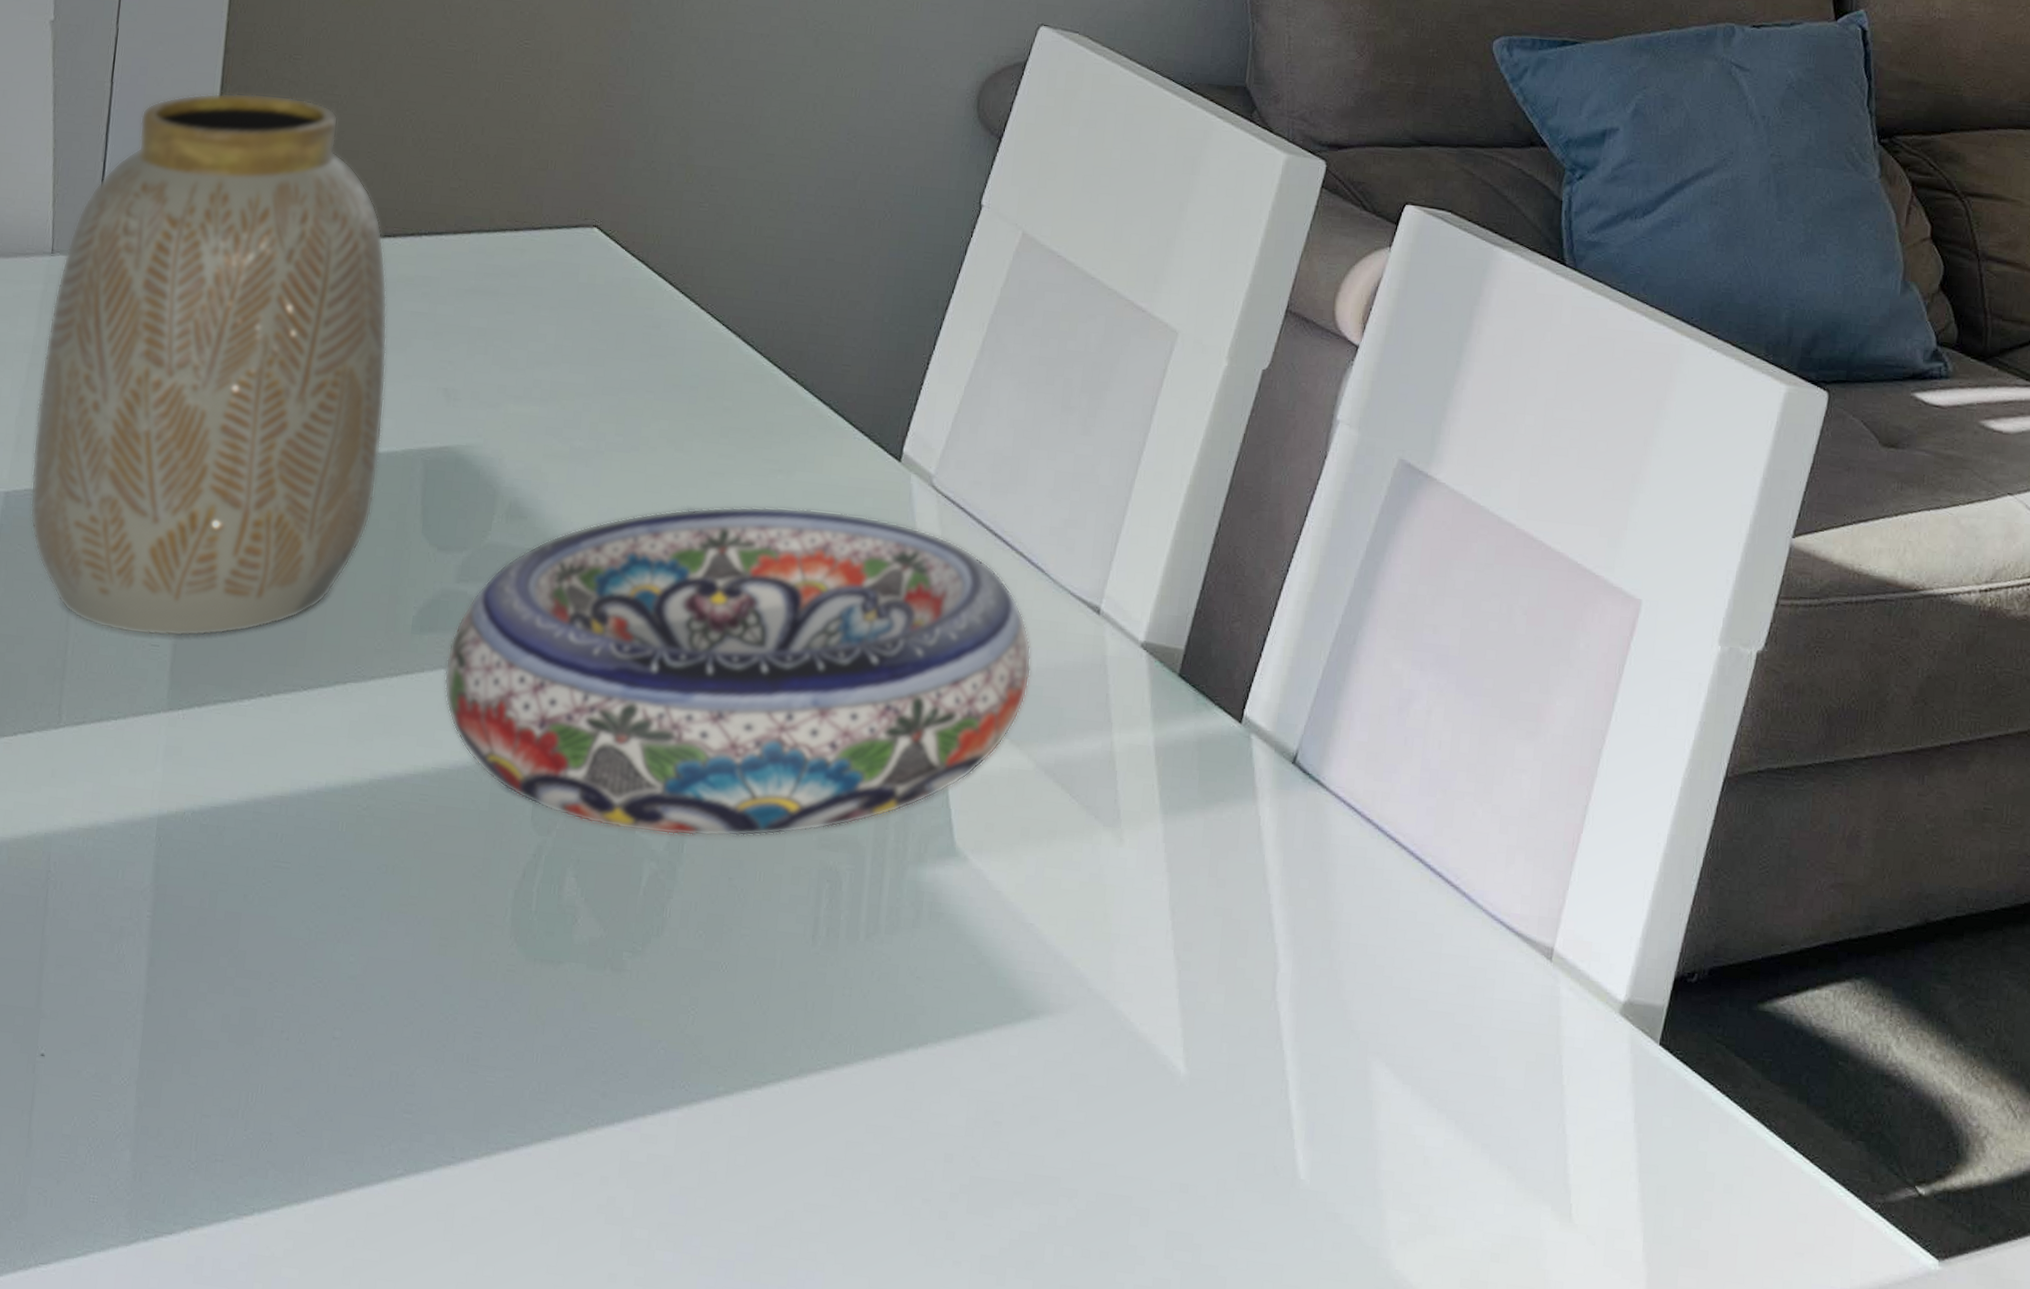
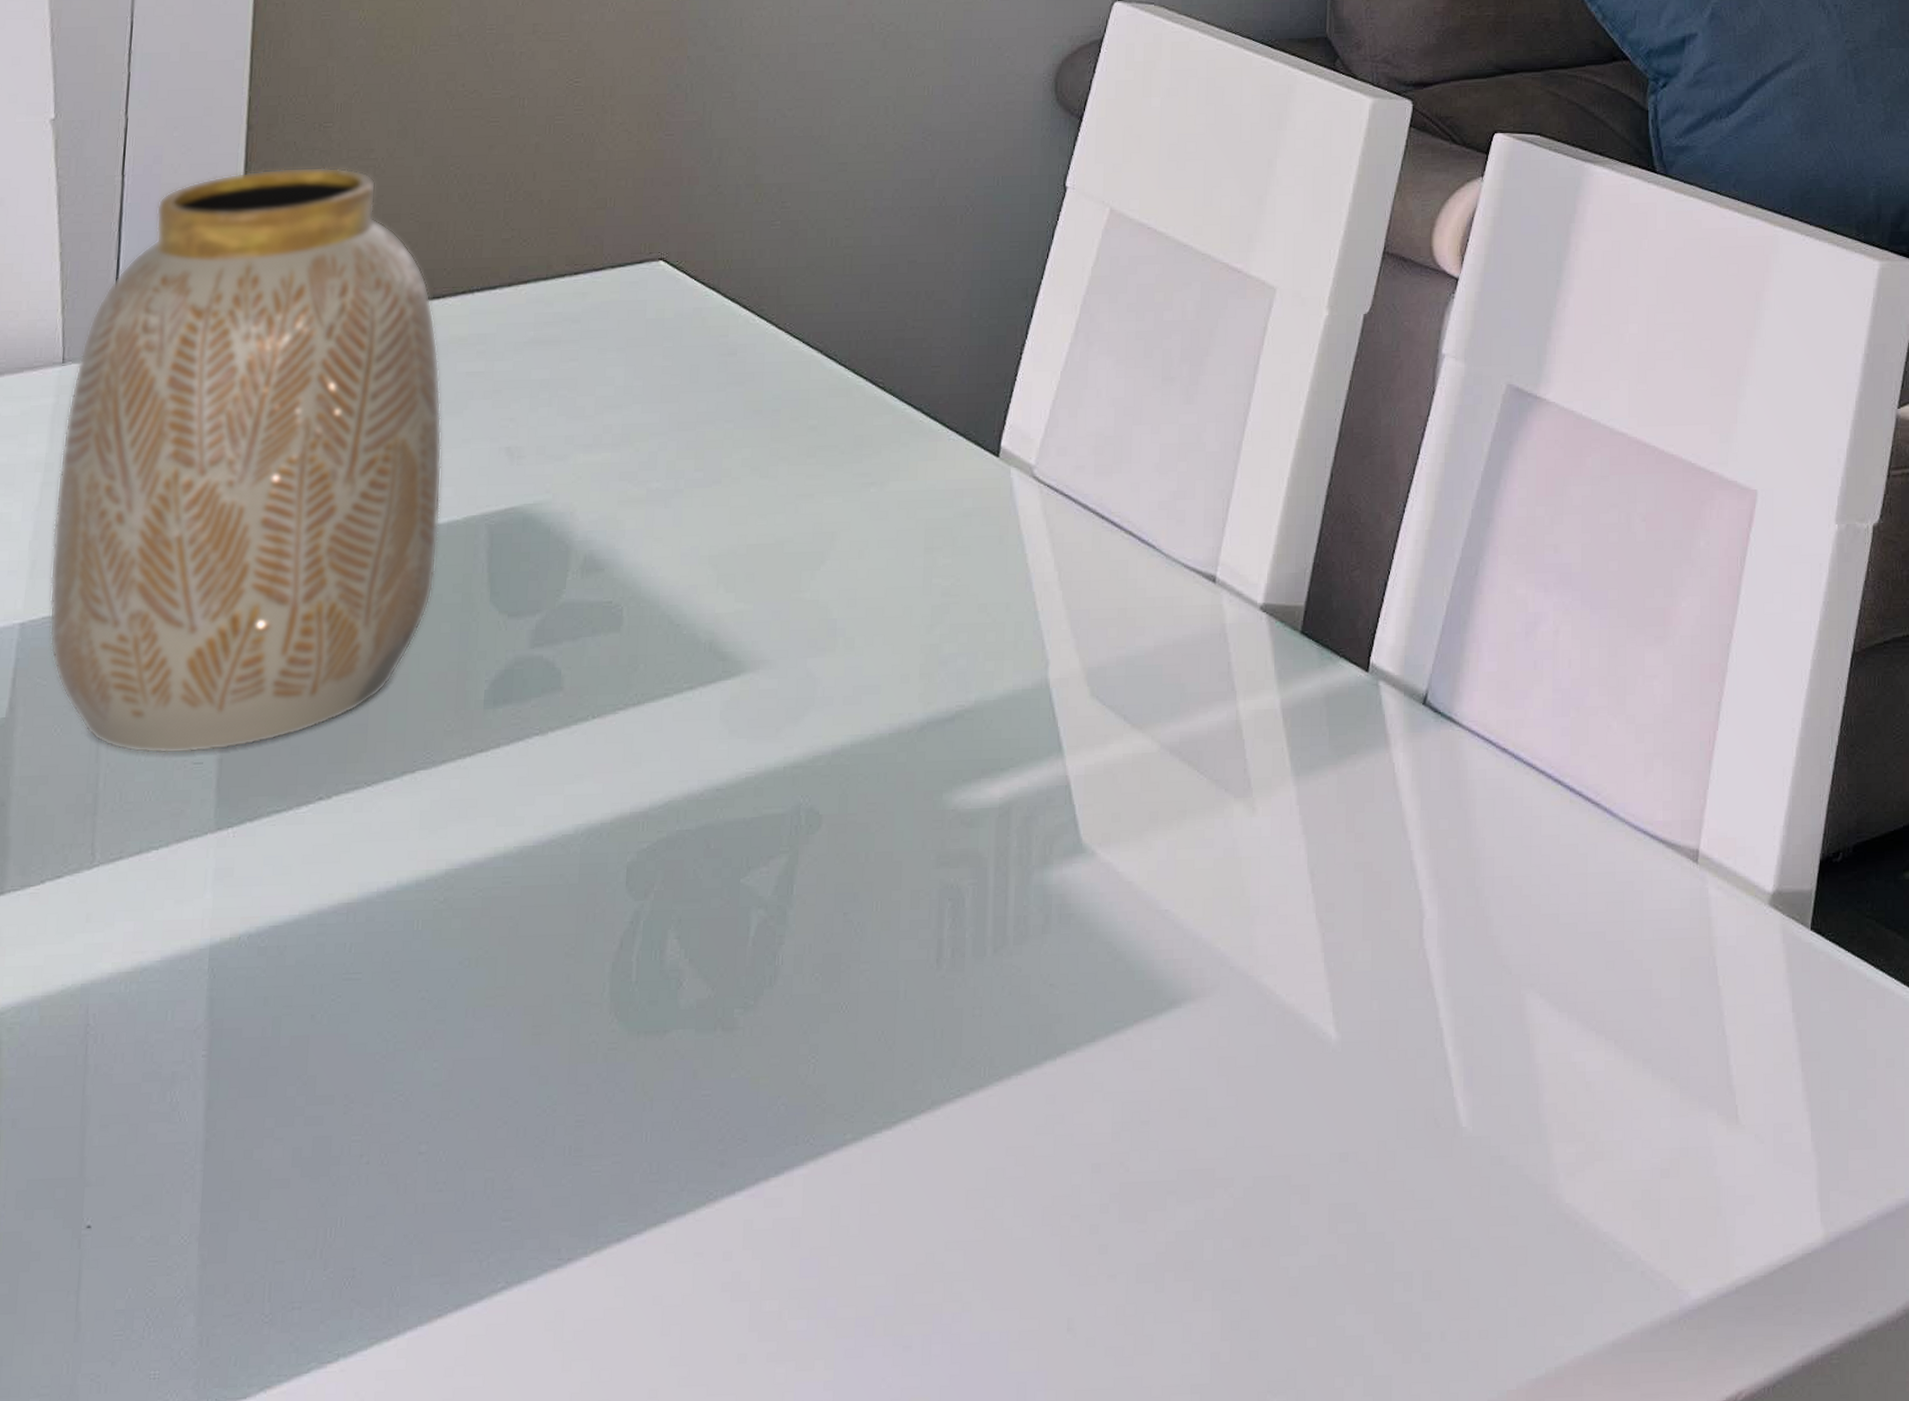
bowl: present [444,506,1032,837] -> none [522,517,1149,880]

